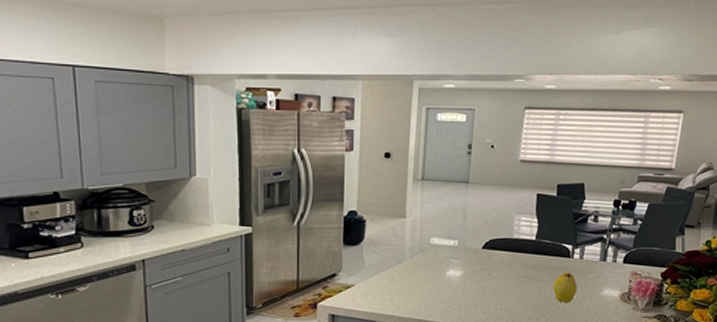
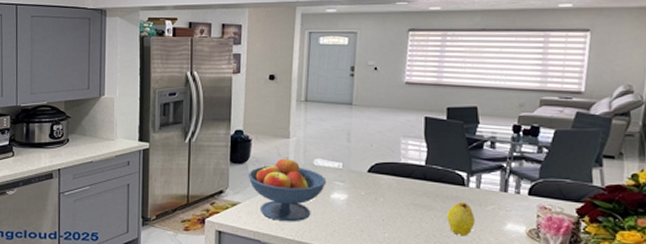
fruit bowl: none [362,237,442,301] -> present [248,157,327,222]

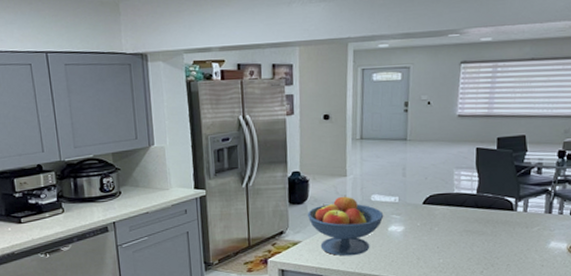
fruit: present [447,201,475,236] -> none [497,225,522,256]

